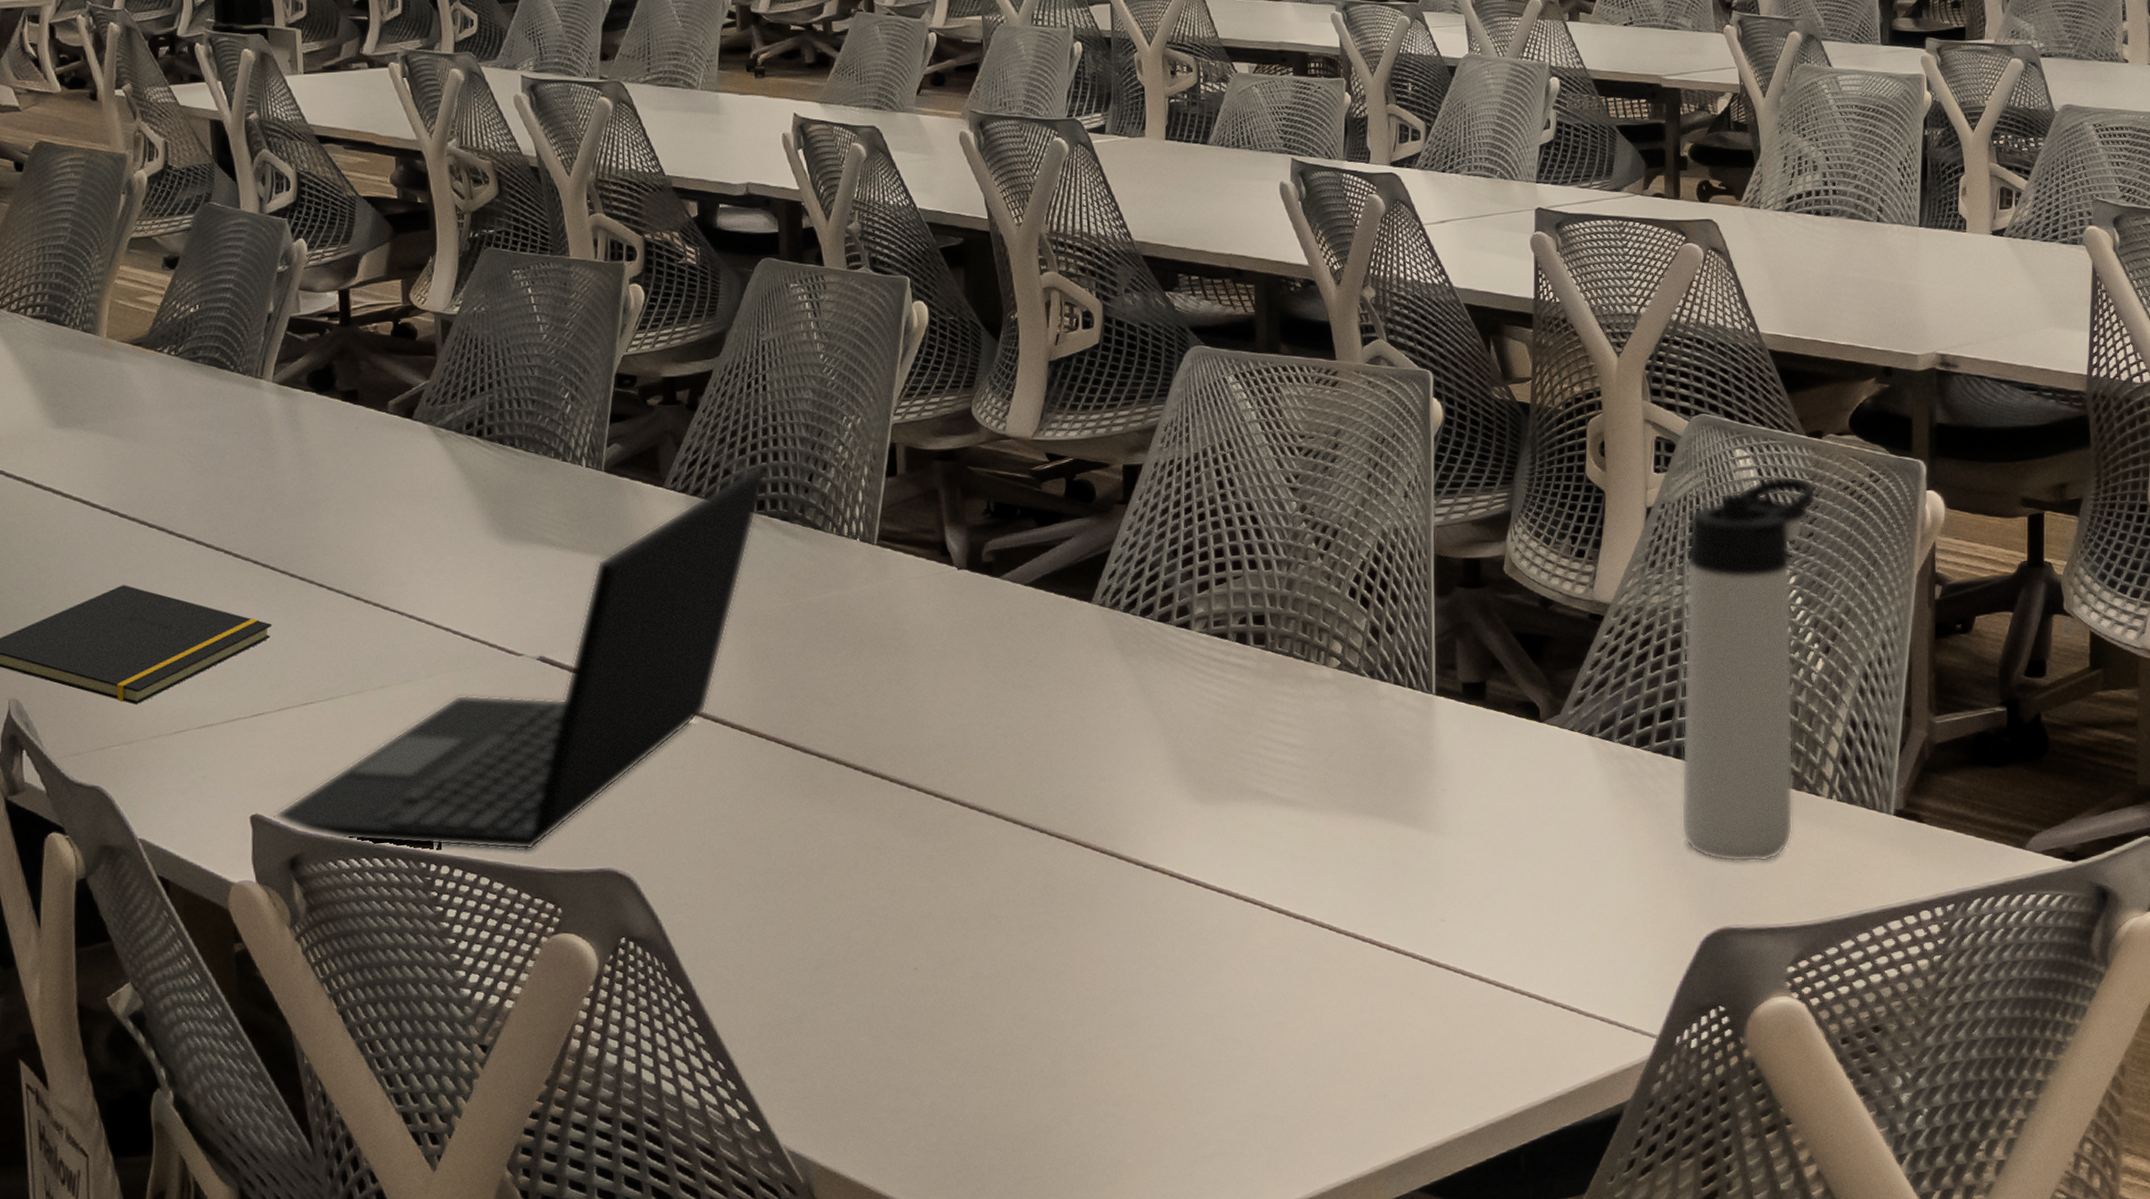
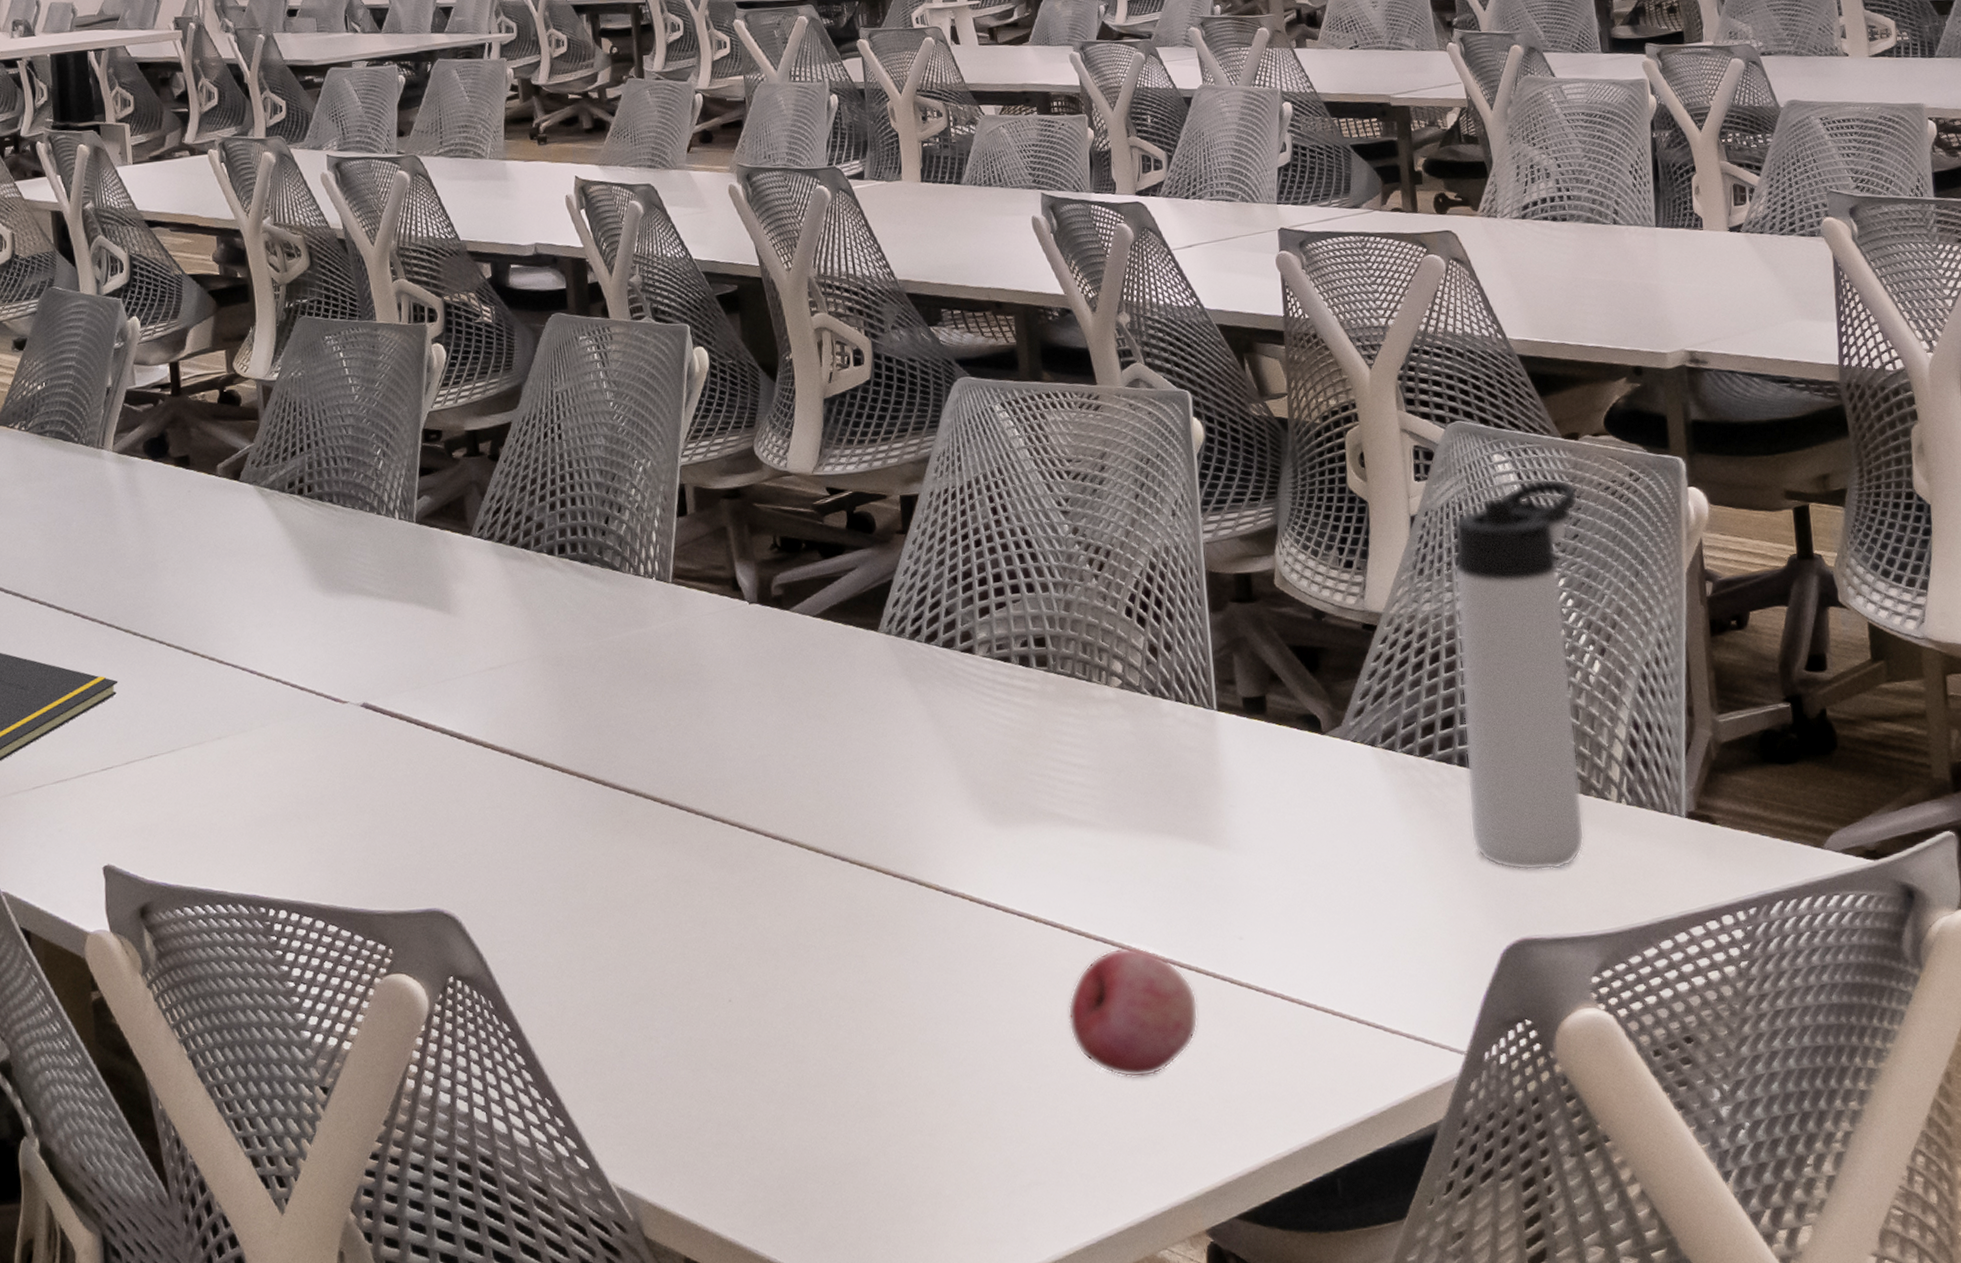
laptop: present [274,464,767,851] -> none [124,510,566,893]
fruit: none [1263,925,1395,1054] -> present [1067,946,1199,1078]

